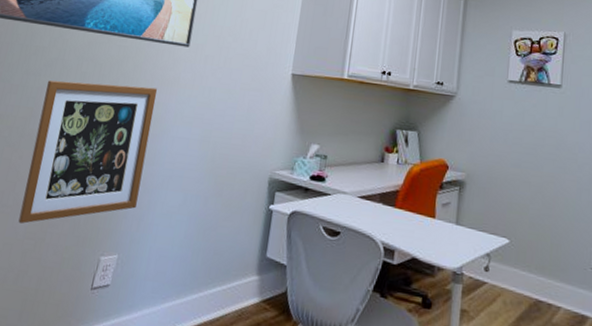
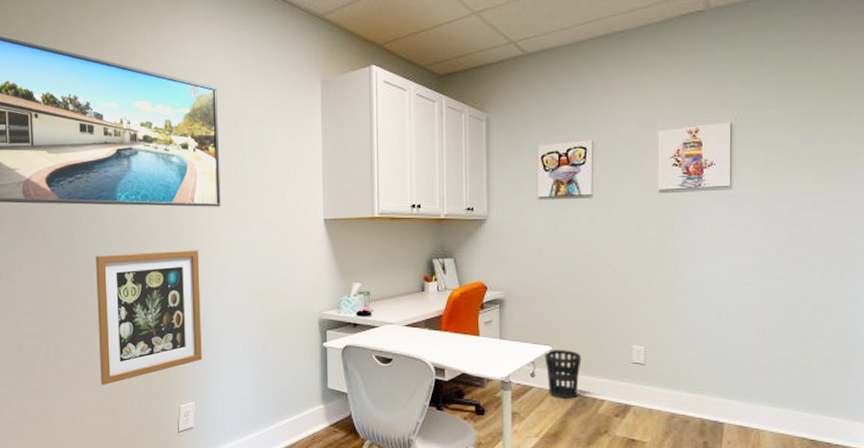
wastebasket: none [501,243,540,303] -> present [545,350,582,400]

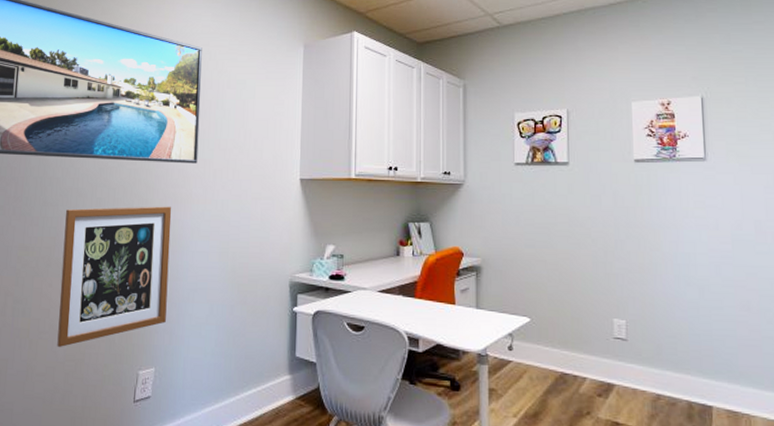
wastebasket: present [545,350,582,400] -> none [523,321,561,377]

